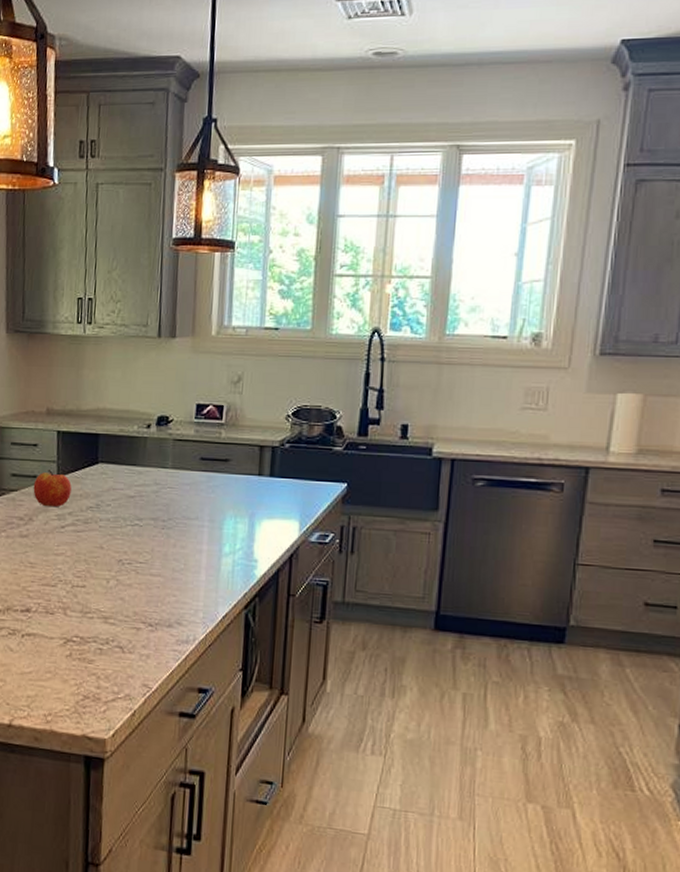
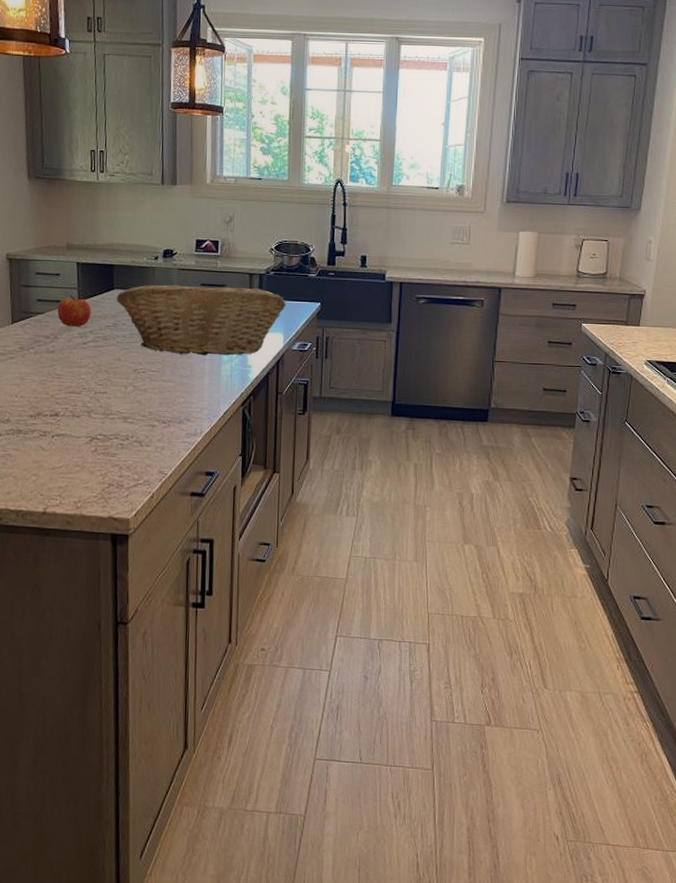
fruit basket: none [100,458,304,547] -> present [116,284,286,356]

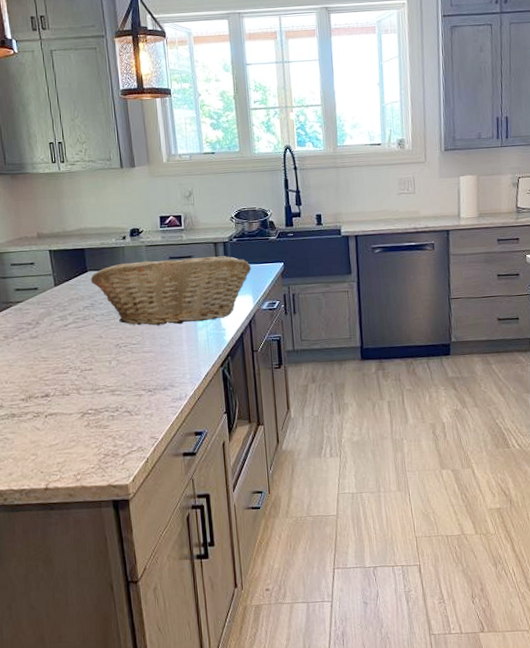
apple: present [57,295,91,327] -> none [35,282,69,312]

